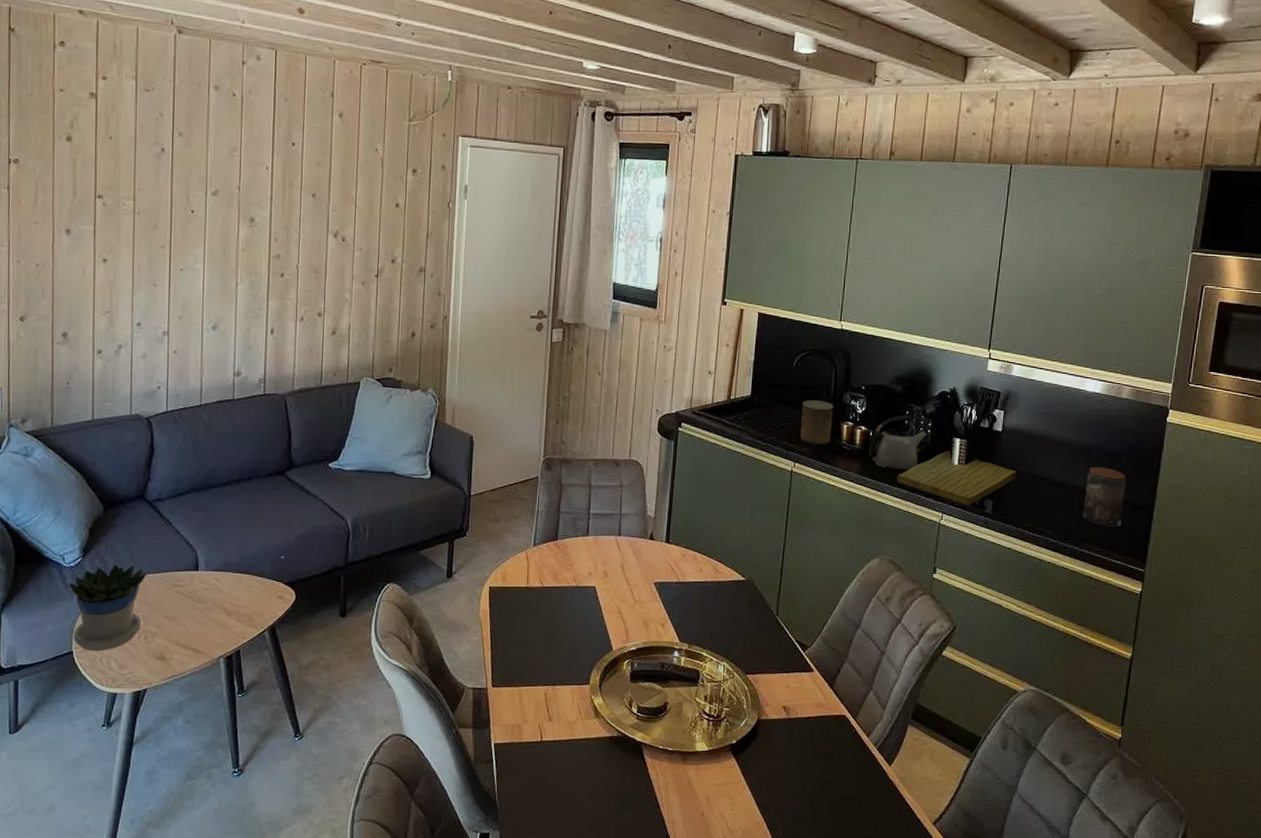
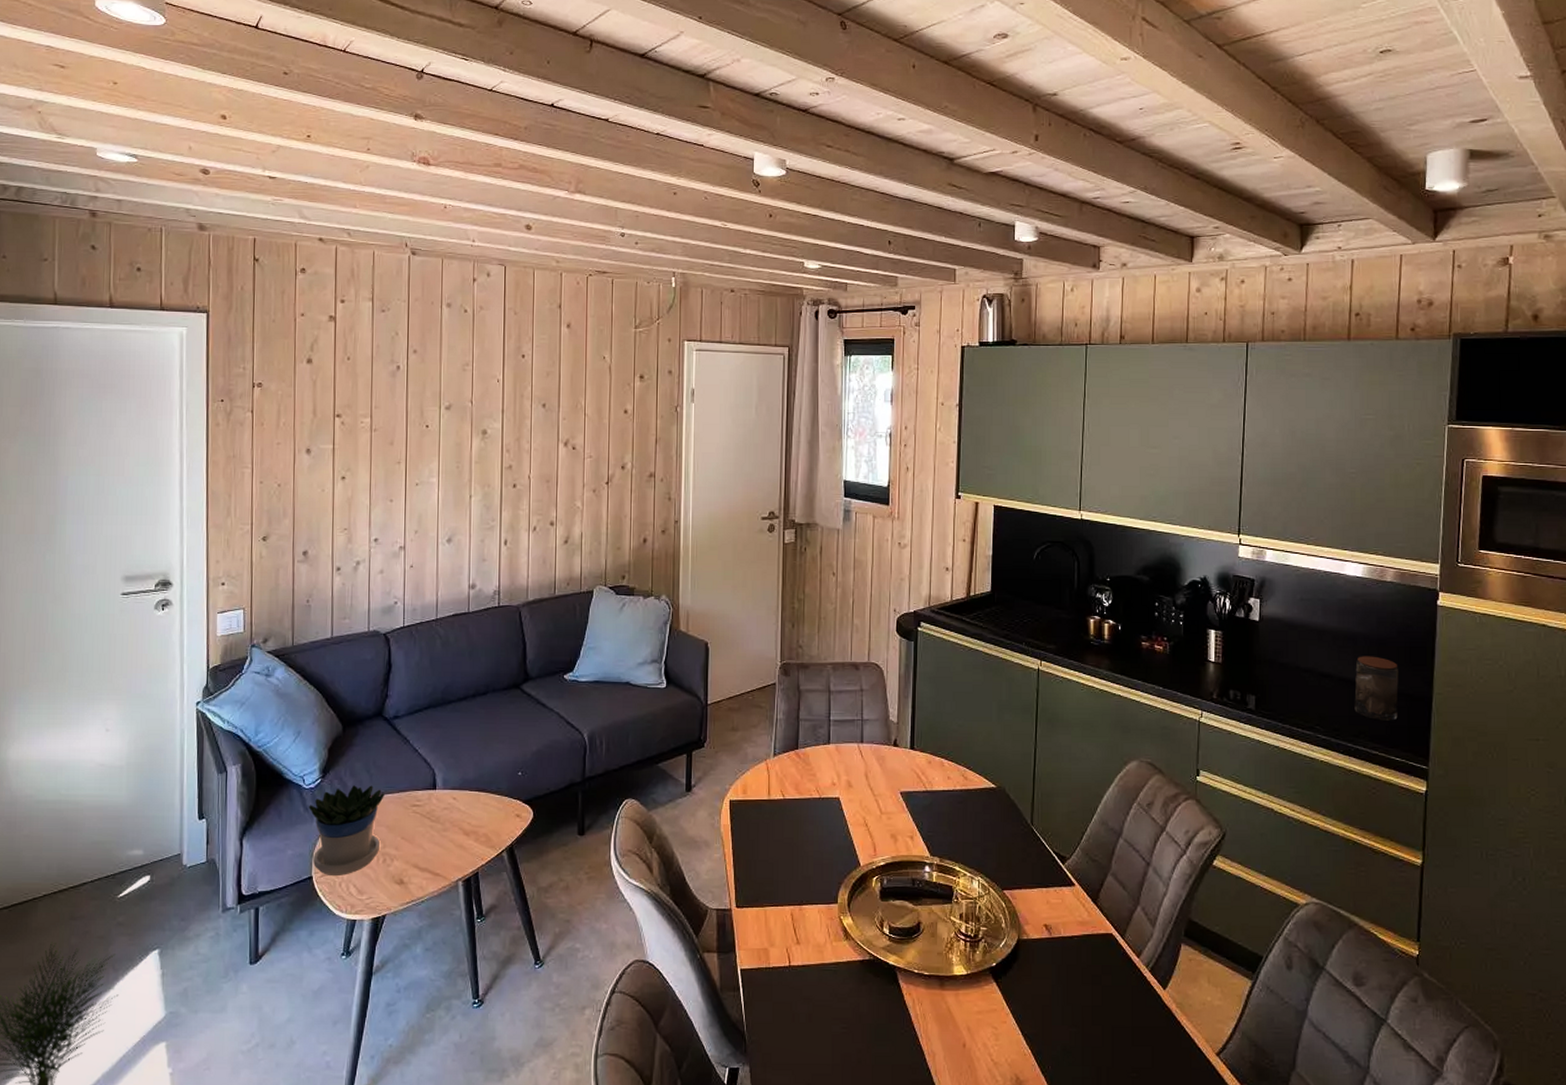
tin can: present [800,399,834,445] -> none [1045,593,1078,641]
kettle: present [868,415,927,470] -> none [1118,607,1180,665]
cutting board: present [896,450,1017,506] -> none [1150,643,1279,702]

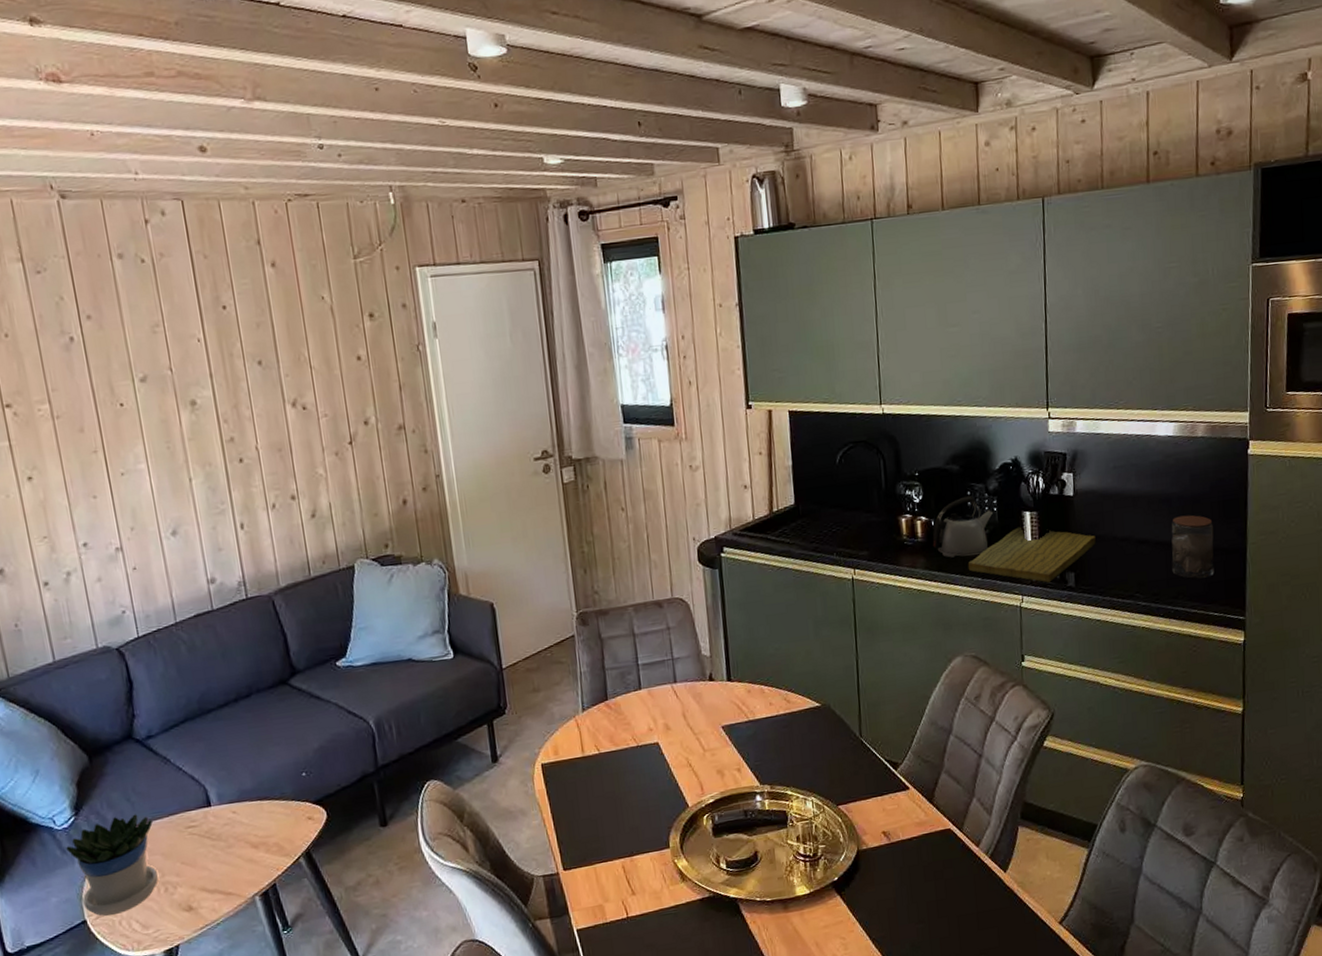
kettle: none [1118,607,1180,665] -> present [932,495,994,558]
cutting board: none [1150,643,1279,702] -> present [967,526,1096,583]

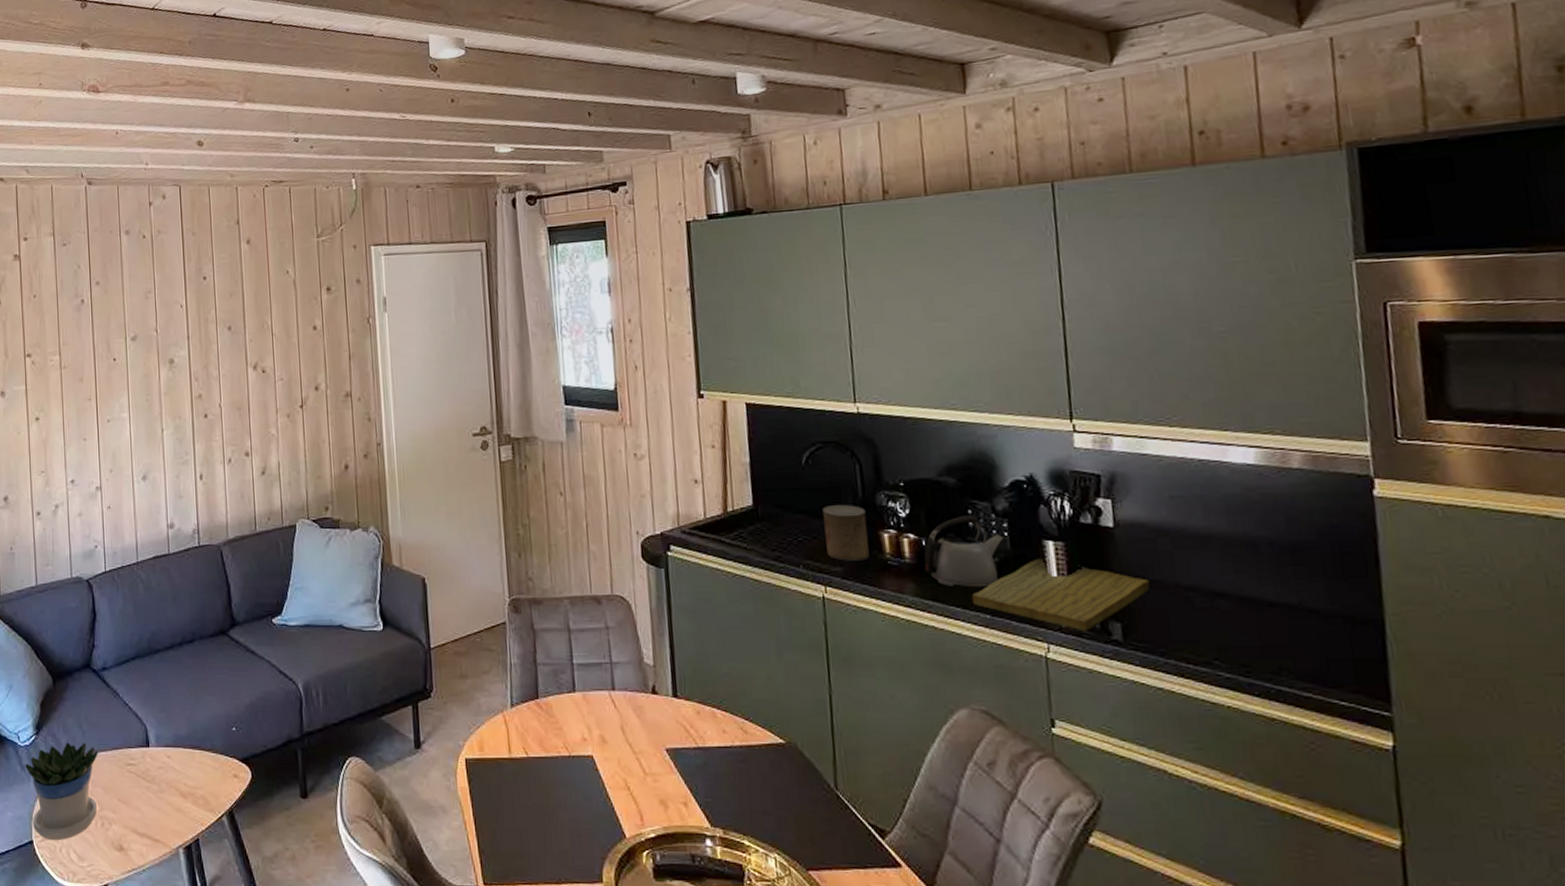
tin can: none [853,496,890,546] -> present [822,504,869,561]
jar: present [1171,515,1214,579] -> none [1261,567,1335,652]

